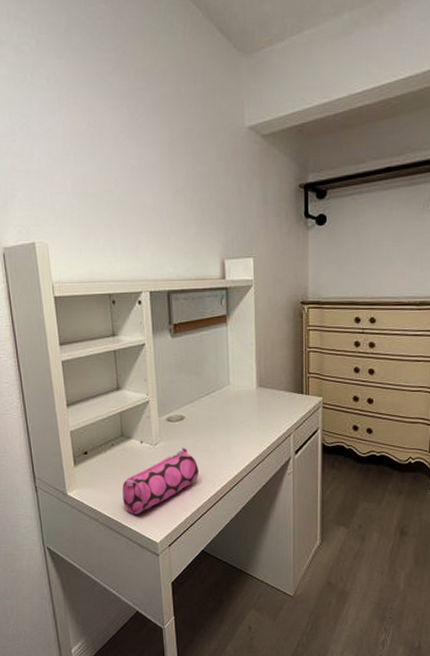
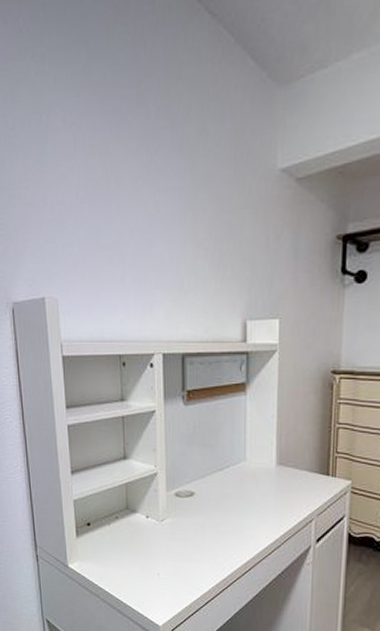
pencil case: present [122,447,200,514] -> none [125,525,208,594]

